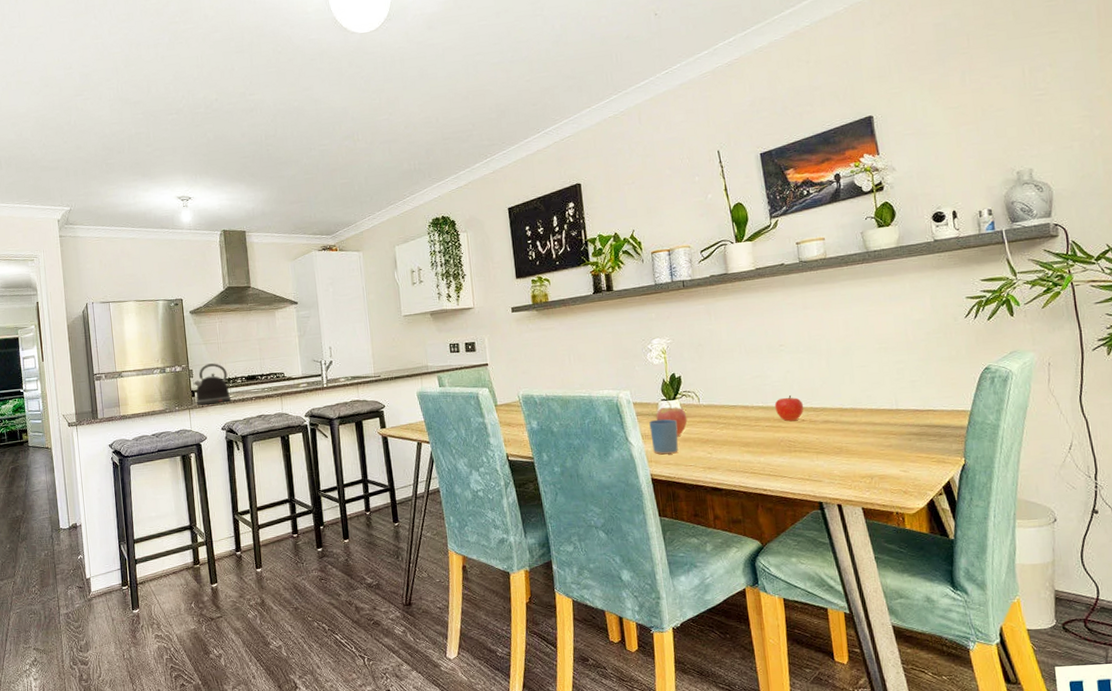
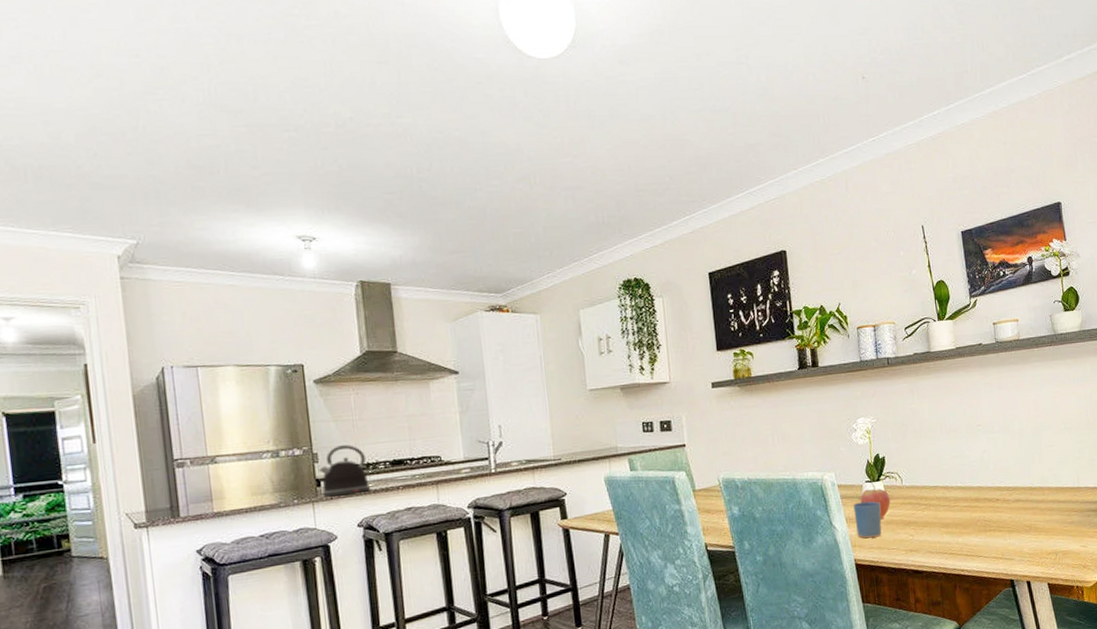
fruit: present [774,395,804,422] -> none [972,475,999,502]

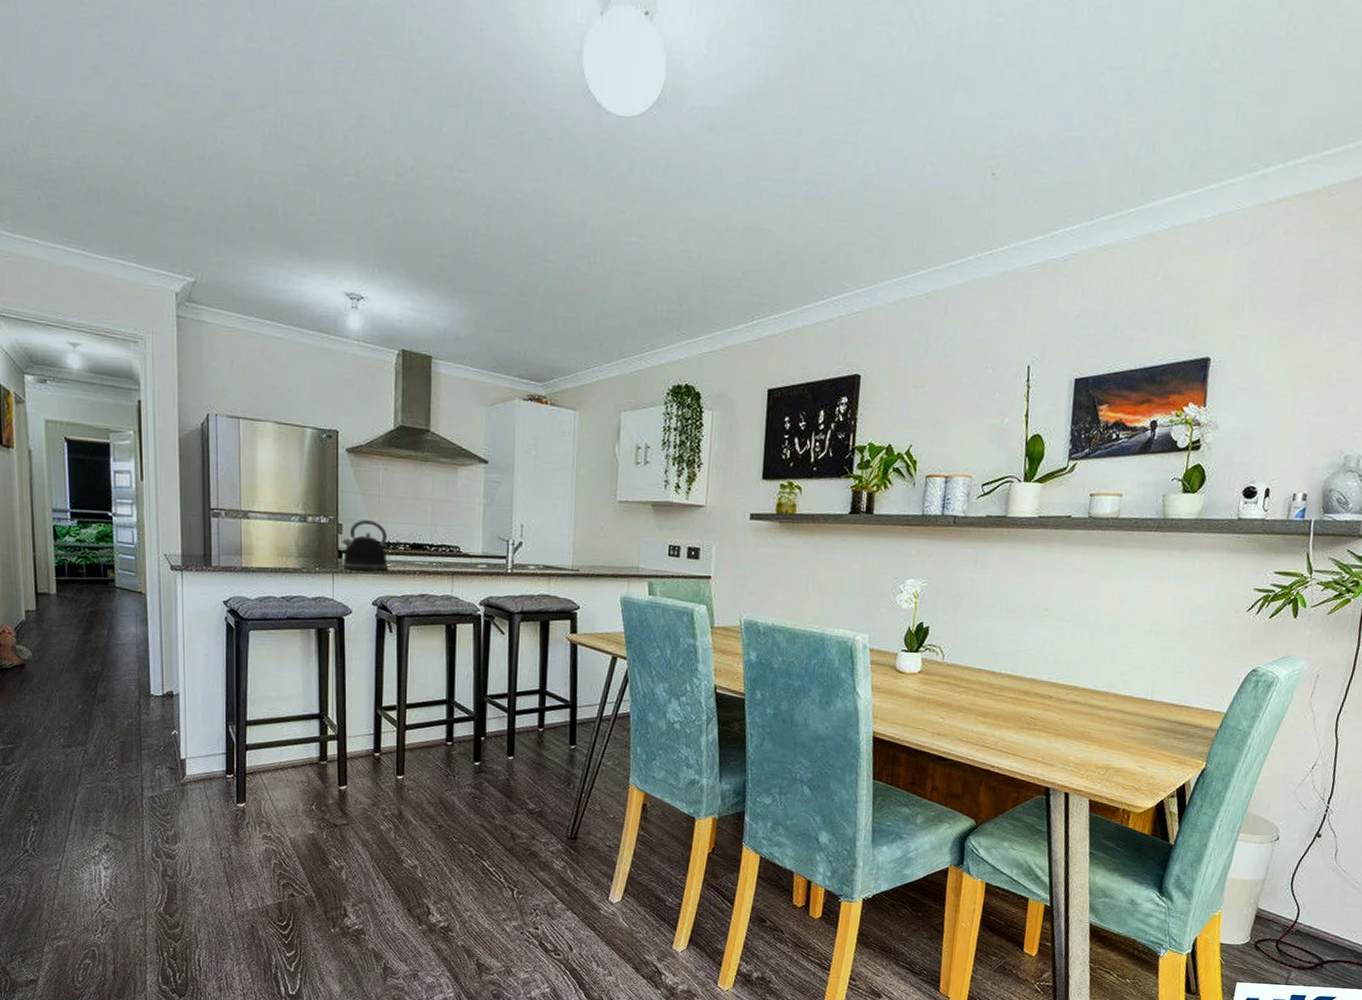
mug: present [853,501,882,539] -> none [881,671,914,713]
fruit: present [860,482,891,519] -> none [891,652,927,694]

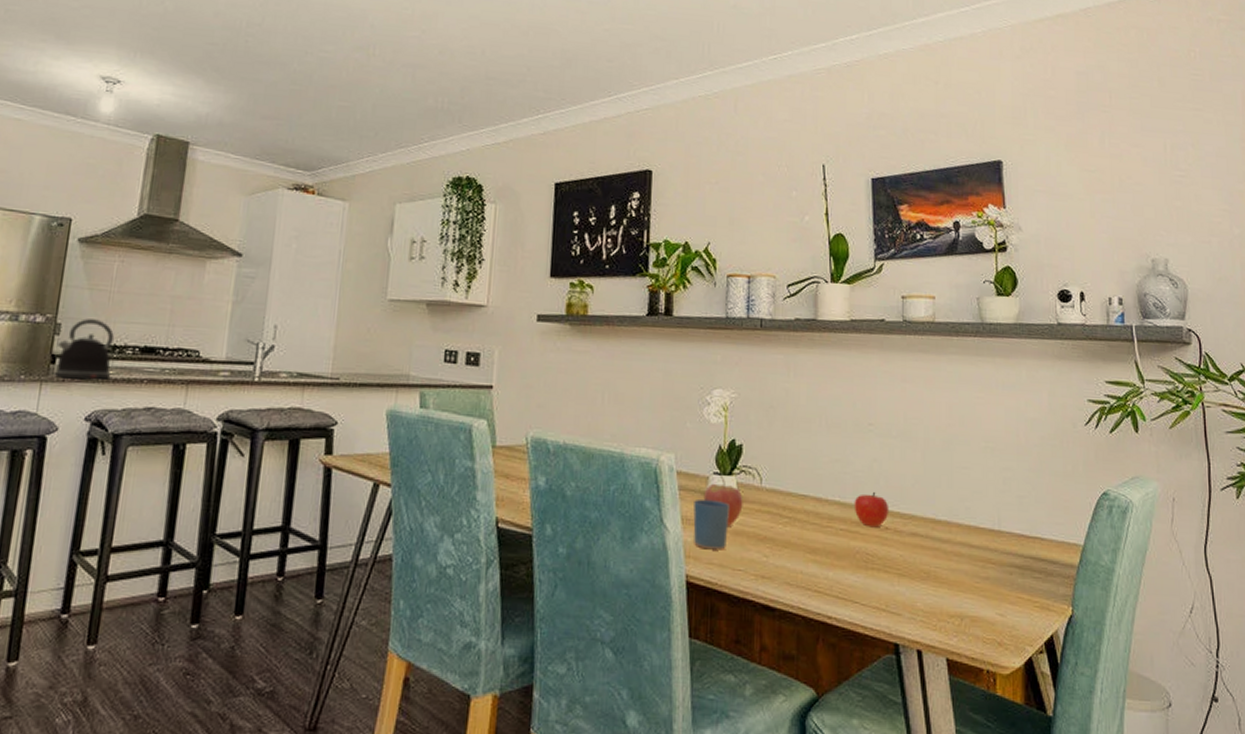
mug: none [881,671,914,713] -> present [693,498,729,550]
fruit: none [891,652,927,694] -> present [703,475,743,526]
fruit: none [1023,667,1055,697] -> present [854,492,890,528]

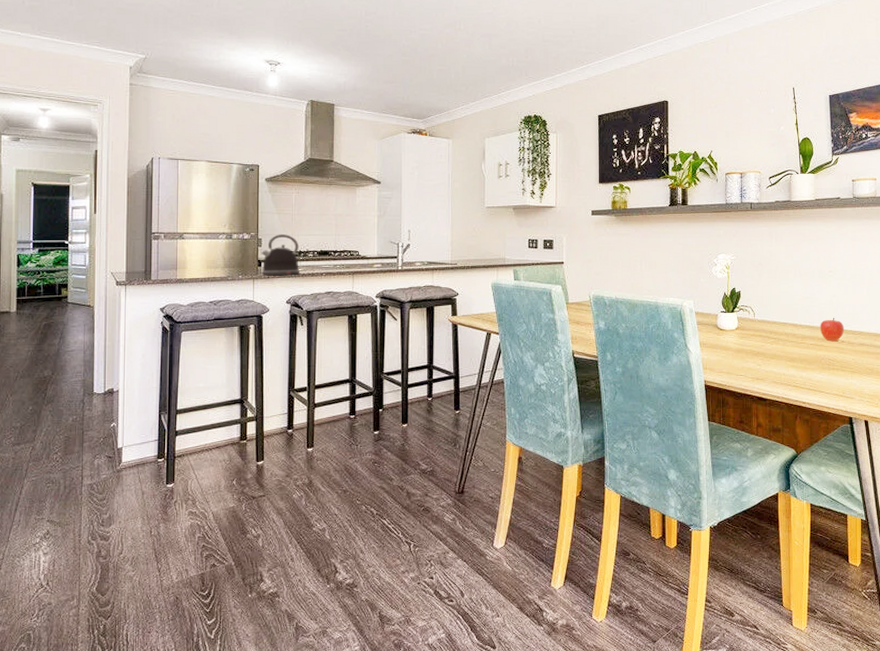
mug: present [693,498,729,550] -> none [708,329,733,363]
fruit: present [703,475,743,526] -> none [714,313,742,347]

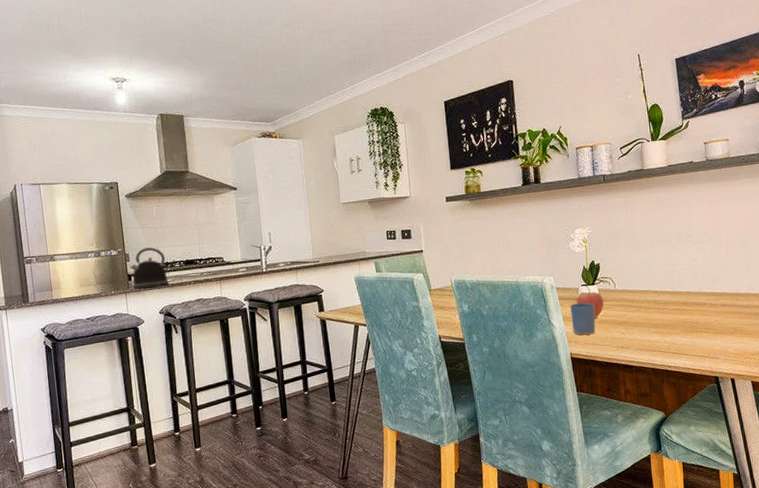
mug: none [708,329,733,363] -> present [570,302,596,335]
fruit: none [714,313,742,347] -> present [576,286,604,318]
fruit: present [820,318,845,342] -> none [680,282,706,305]

